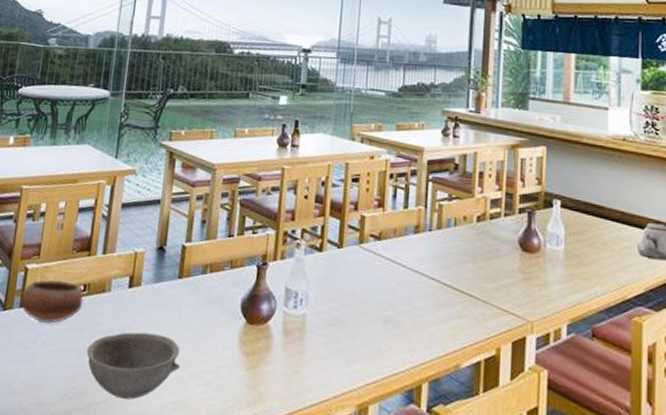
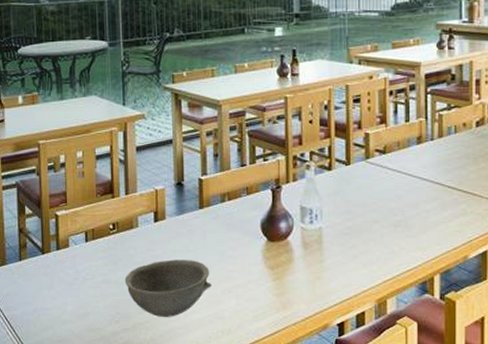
bowl: present [19,280,84,324] -> none [55,222,115,262]

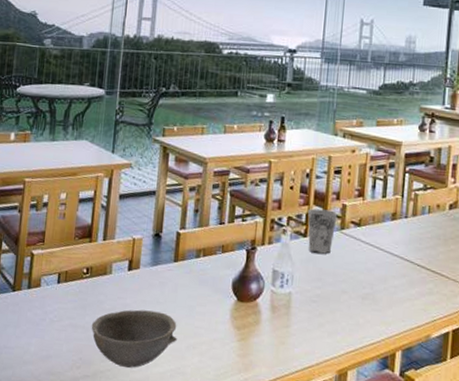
cup: none [330,140,361,185] -> present [308,208,338,254]

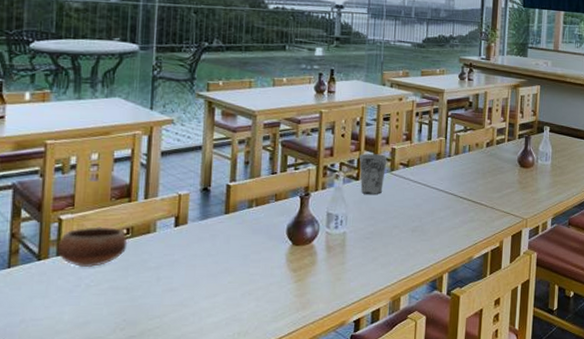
bowl: none [27,264,87,303] -> present [55,227,128,268]
bowl: present [91,309,177,368] -> none [135,264,231,322]

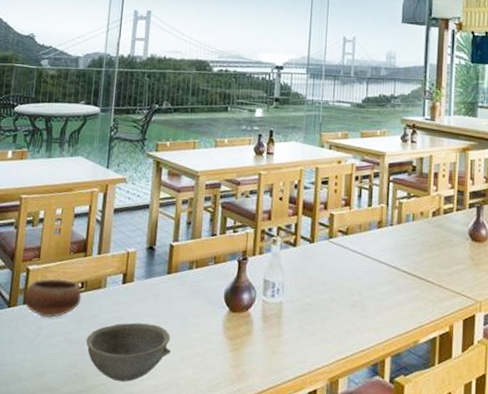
bowl: none [135,264,231,322] -> present [86,322,171,382]
cup: present [359,154,388,194] -> none [297,218,326,263]

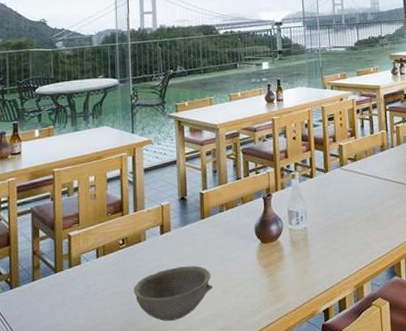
bowl: present [23,279,82,319] -> none [68,239,124,277]

